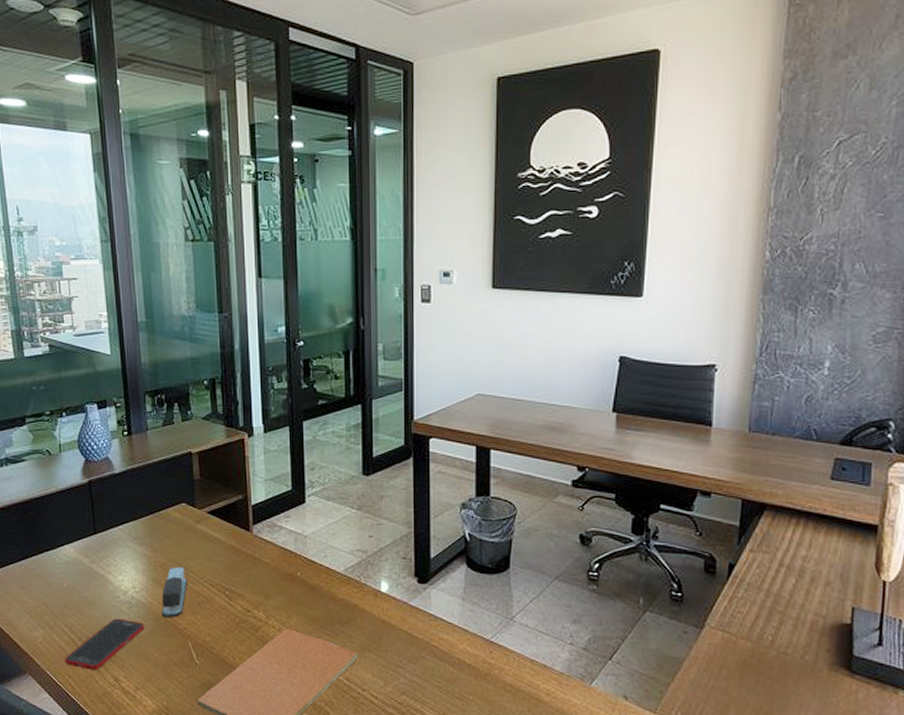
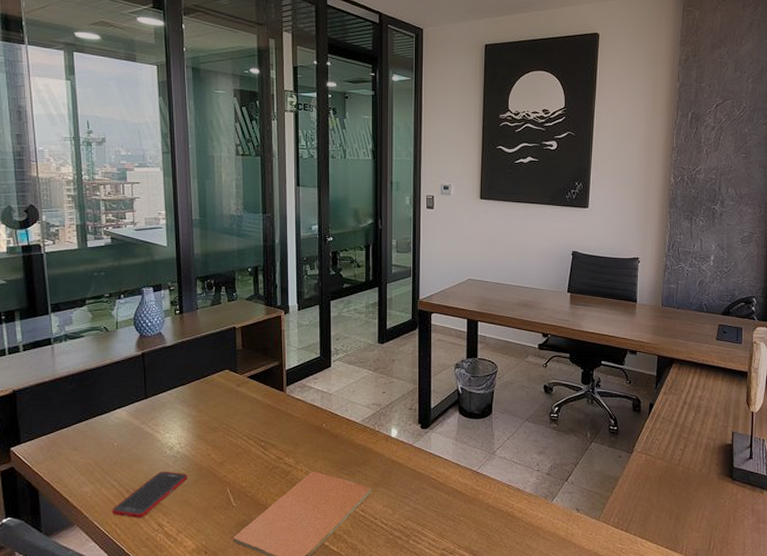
stapler: present [161,567,187,618] -> none [203,424,227,468]

